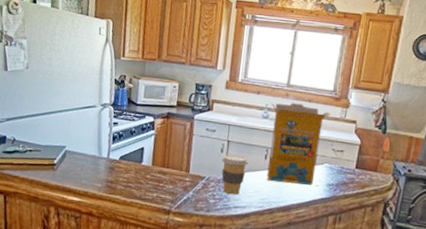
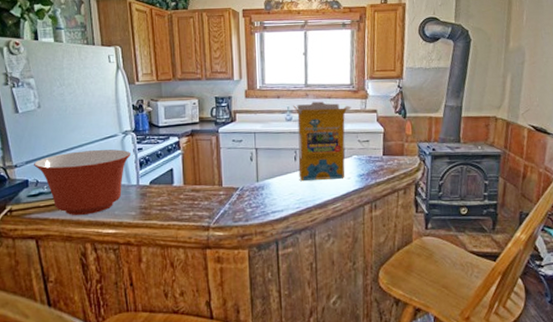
mixing bowl: none [13,116,106,180] -> present [34,149,130,215]
coffee cup: present [221,154,249,195] -> none [253,161,280,201]

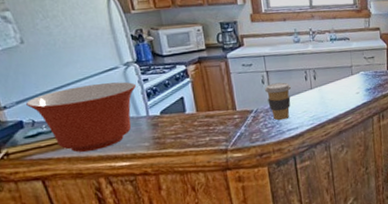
coffee cup: none [253,161,280,201] -> present [265,82,292,121]
cereal box: present [293,101,352,181] -> none [300,22,356,99]

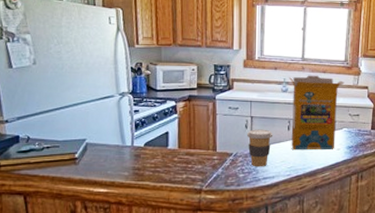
mixing bowl: present [26,81,136,152] -> none [26,110,126,173]
cereal box: none [300,22,356,99] -> present [290,75,345,149]

